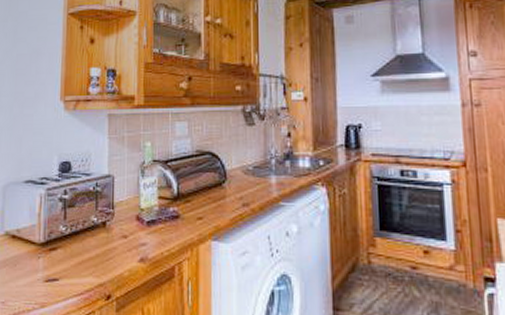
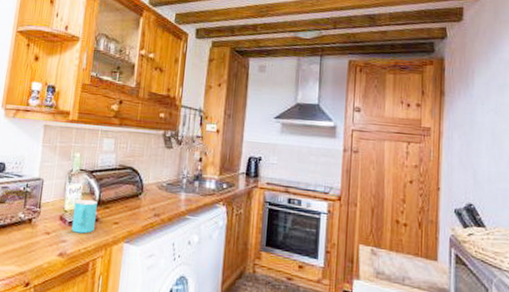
cup: none [150,194,176,234] -> present [72,199,97,234]

